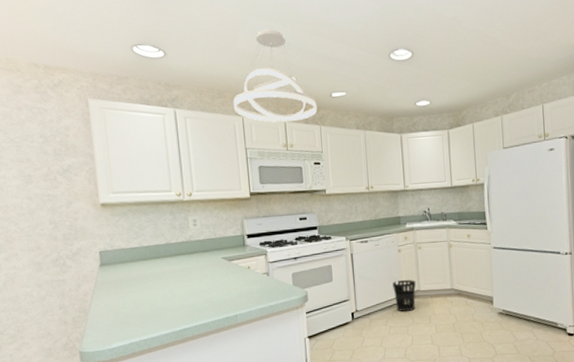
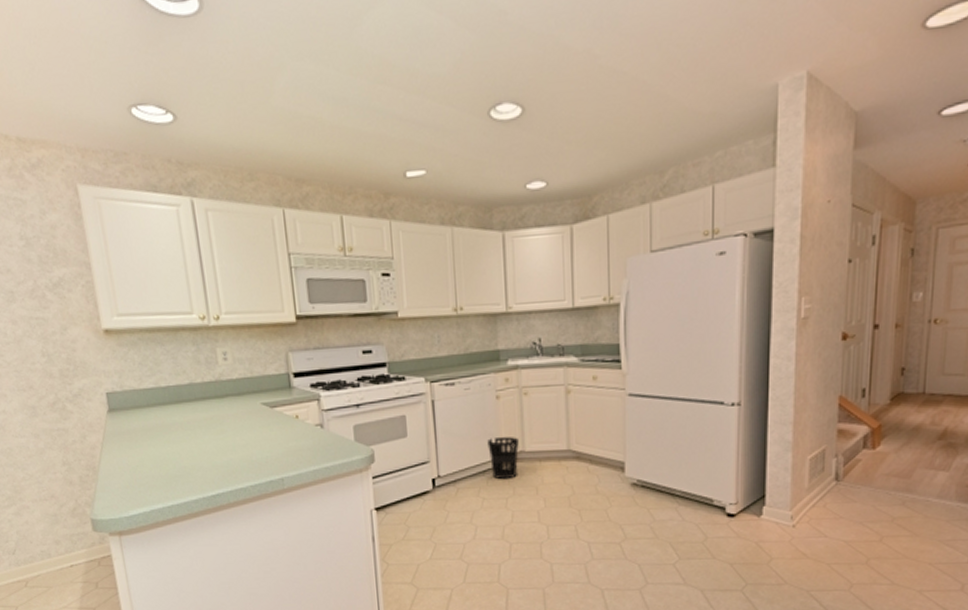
pendant light: present [233,29,317,123] -> none [269,76,386,216]

